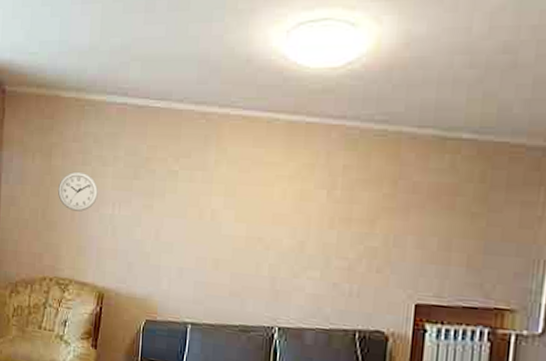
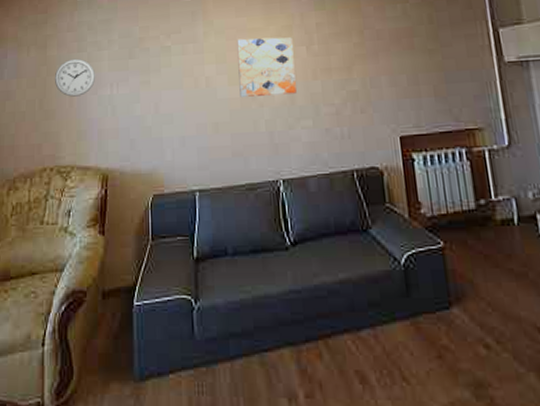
wall art: none [245,172,313,241] -> present [237,37,297,97]

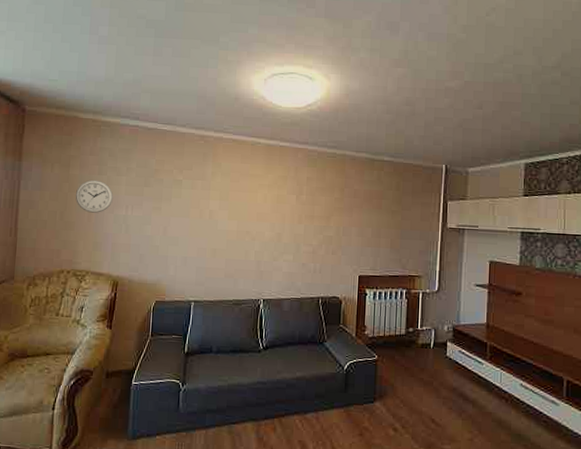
wall art: present [237,37,297,97] -> none [237,182,286,233]

